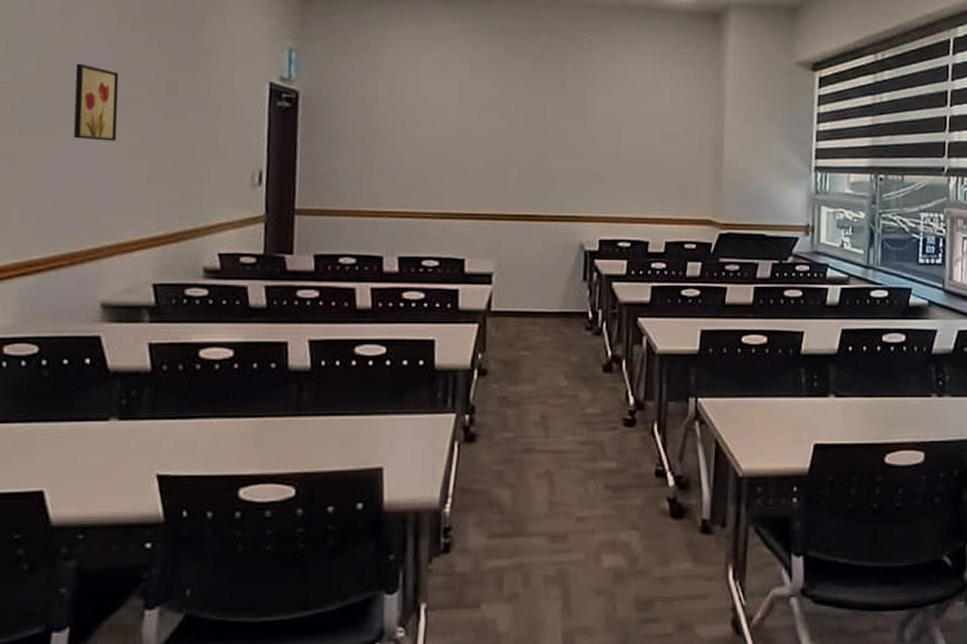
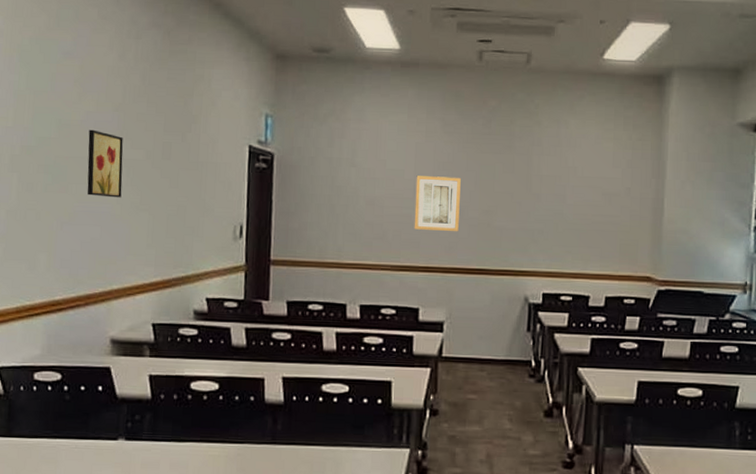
wall art: none [458,115,510,175] -> present [414,176,461,231]

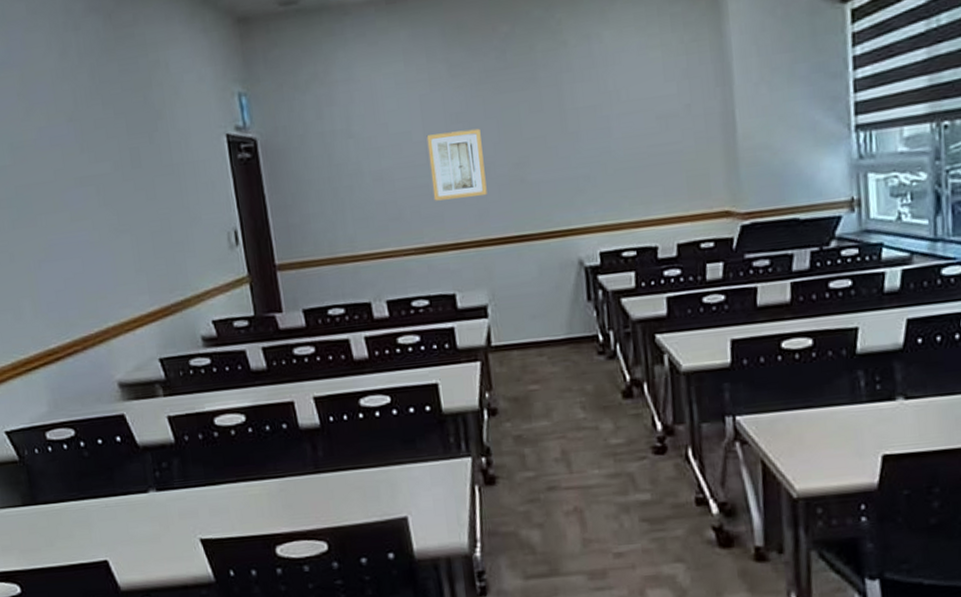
wall art: present [87,129,123,198] -> none [45,147,97,225]

